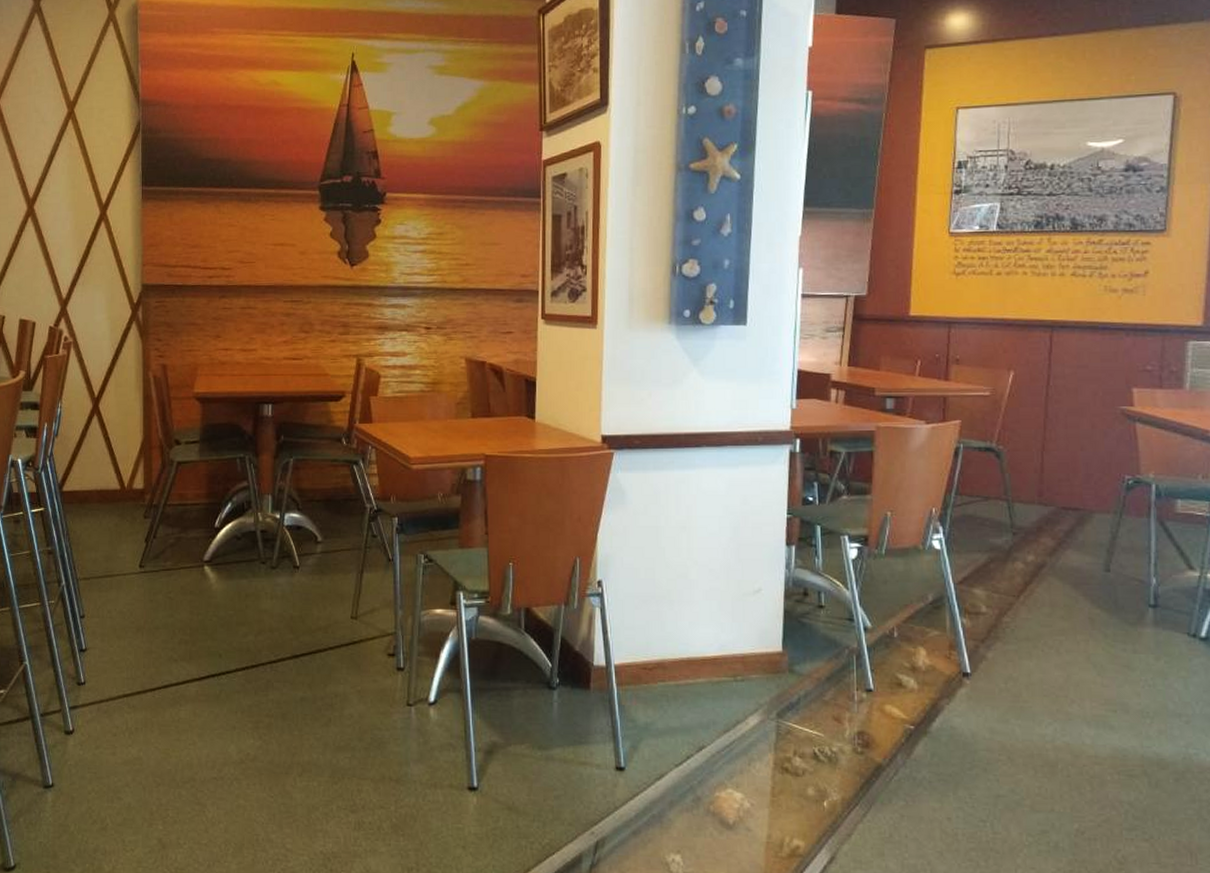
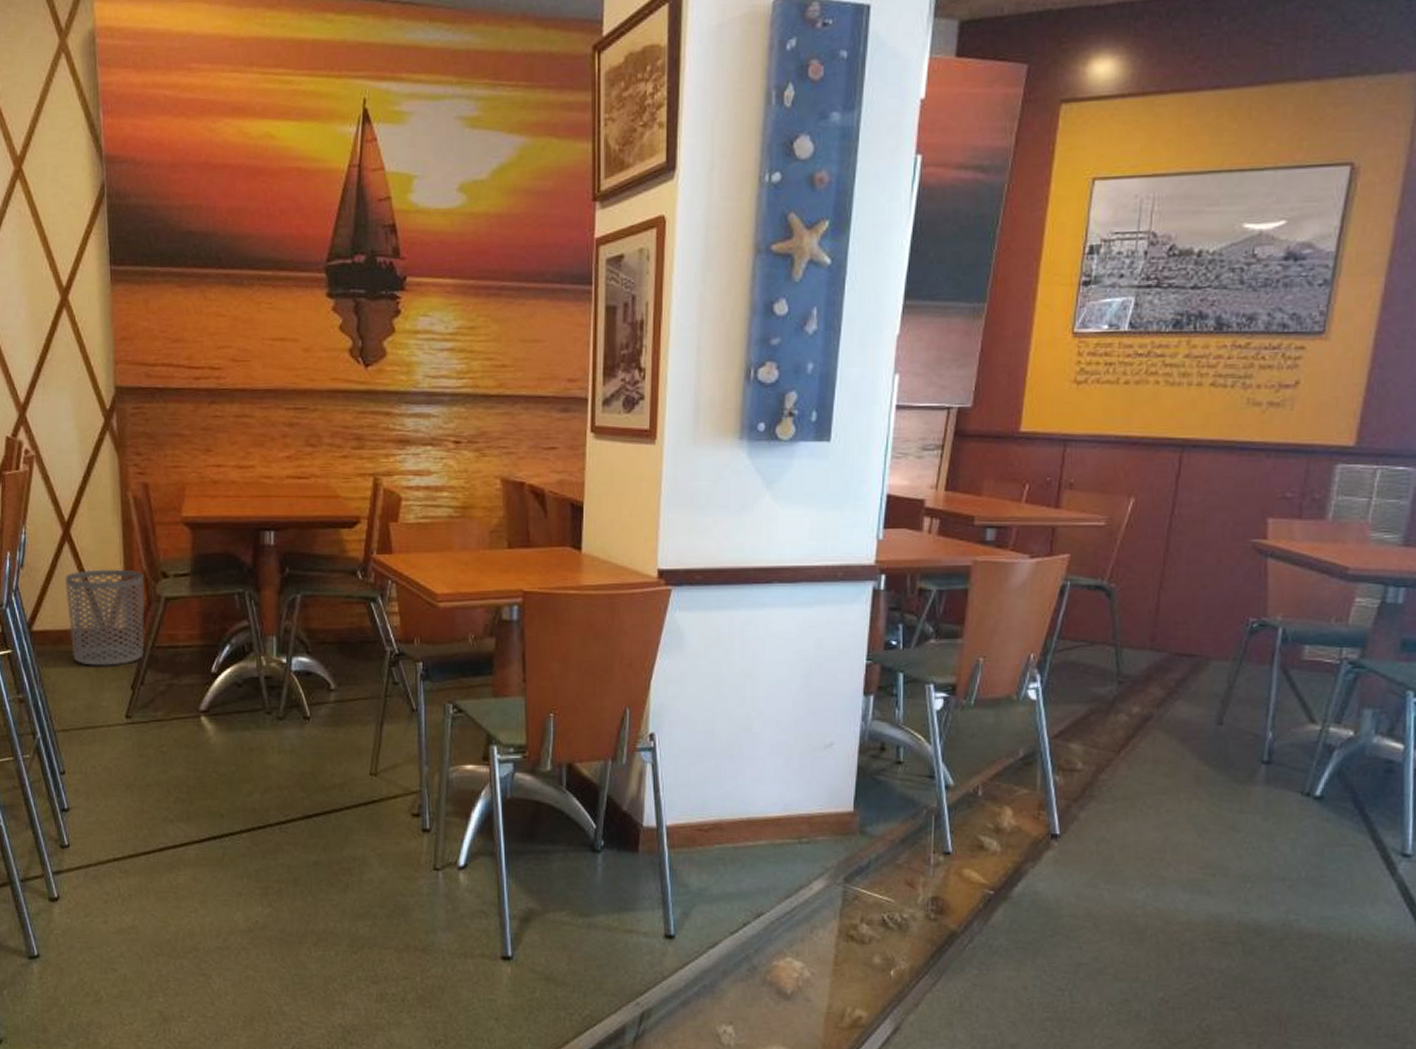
waste bin: none [92,437,160,522] -> present [65,569,145,666]

